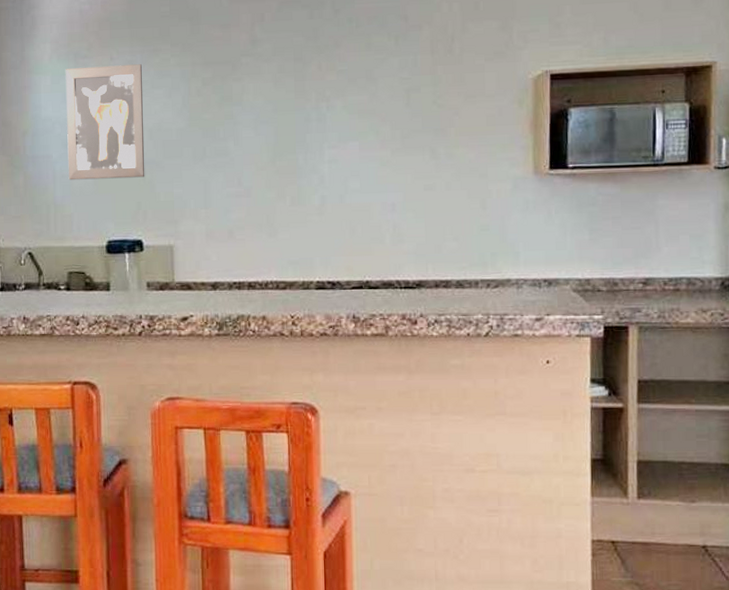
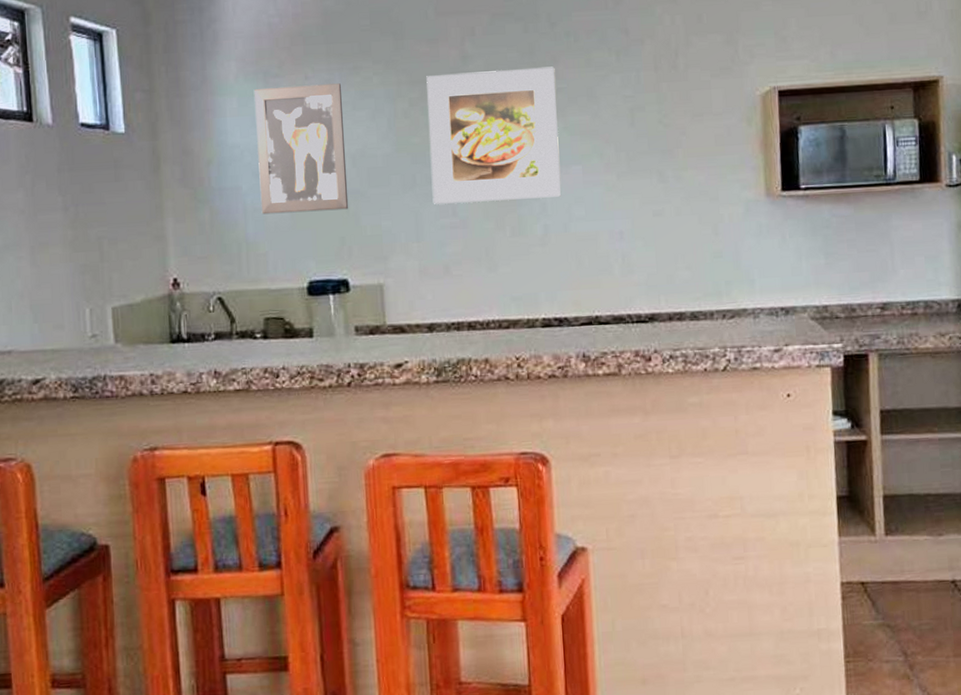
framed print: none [219,50,339,175] -> present [426,66,561,204]

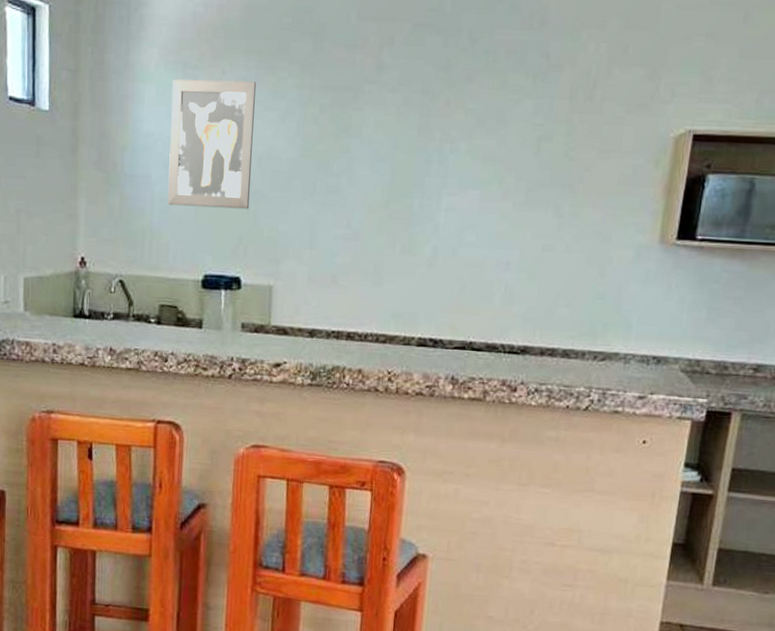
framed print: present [426,66,561,204] -> none [329,82,469,220]

